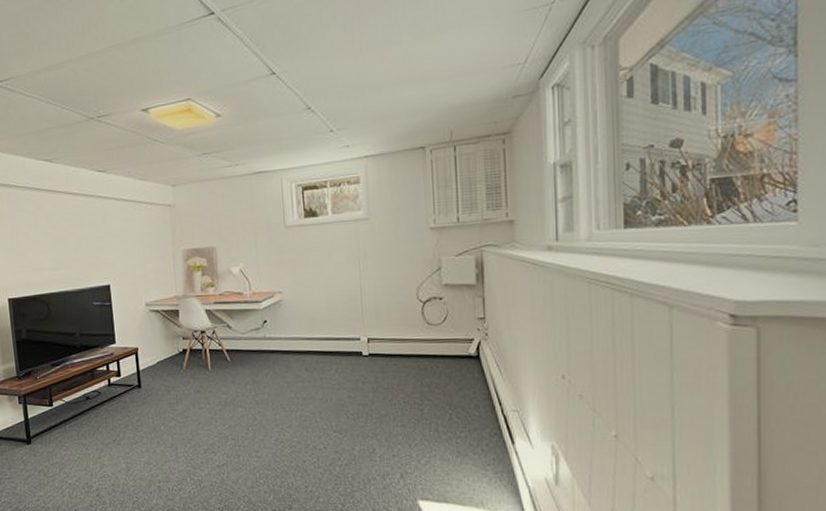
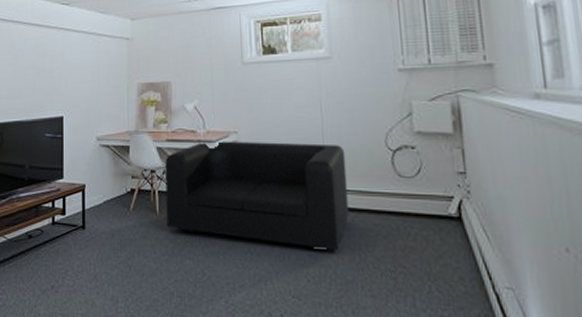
loveseat: none [214,299,384,391] -> present [165,141,350,250]

